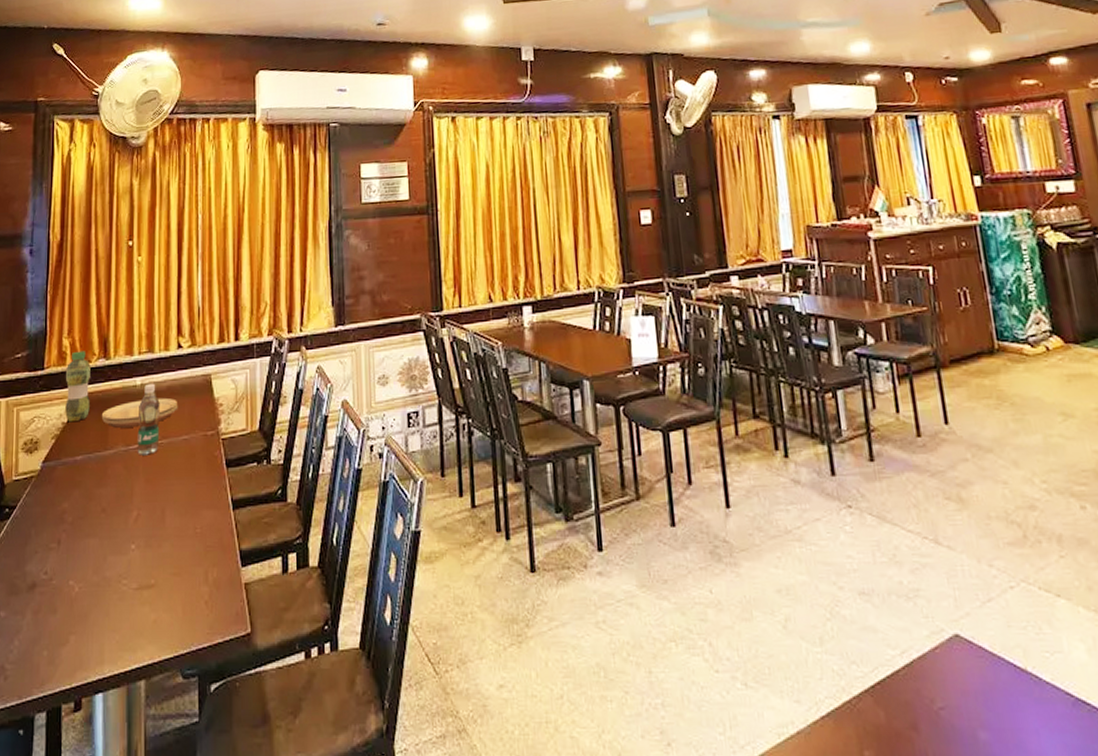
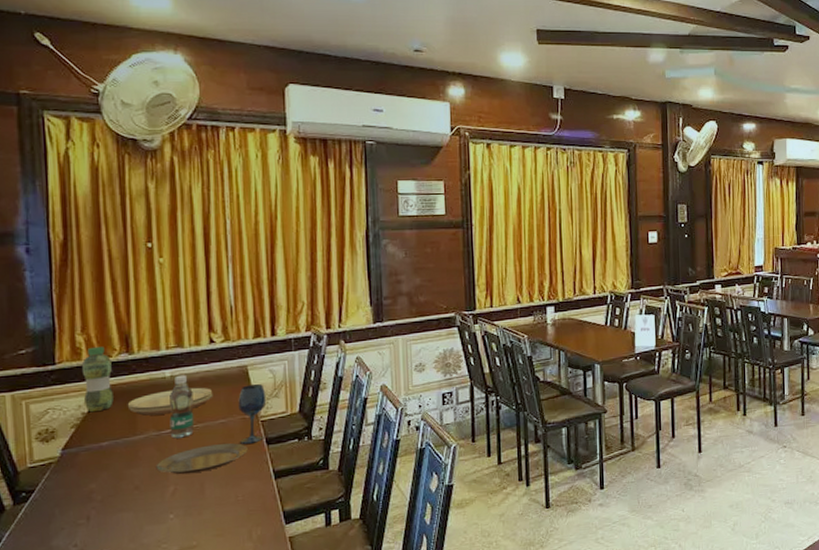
plate: none [122,464,209,498] -> present [156,443,249,475]
wineglass: none [201,396,228,465] -> present [238,384,267,444]

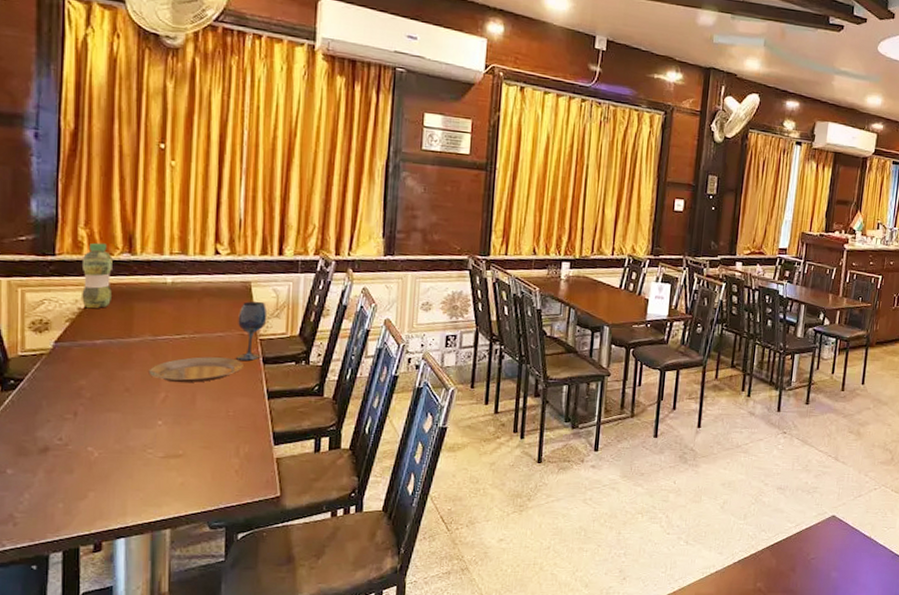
plate: present [127,387,213,416] -> none [125,296,214,320]
bottle: present [169,375,195,439] -> none [166,282,193,346]

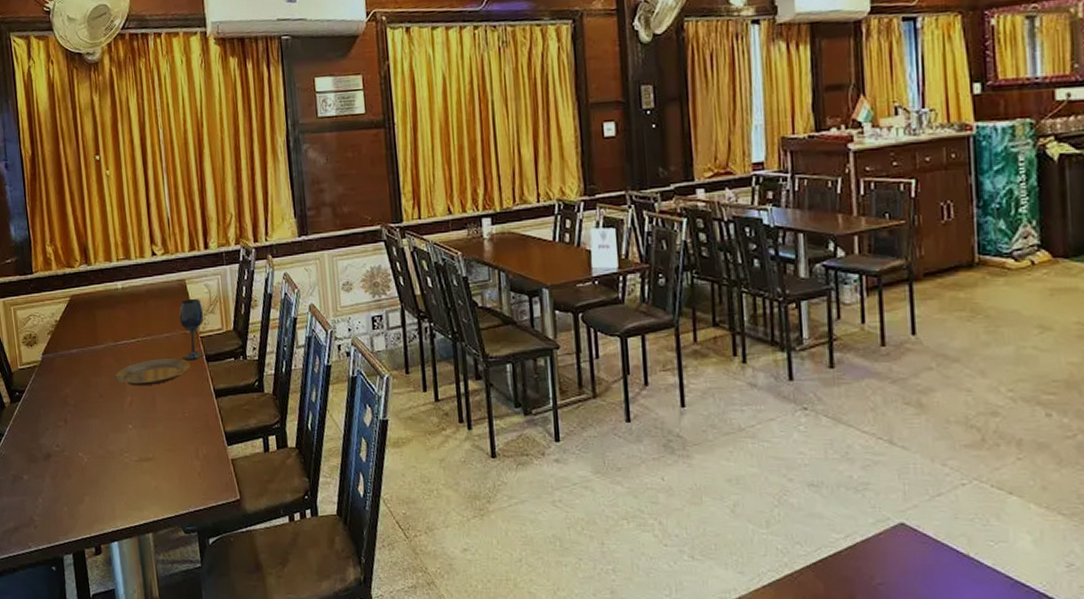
water bottle: present [81,242,113,309] -> none [52,257,79,321]

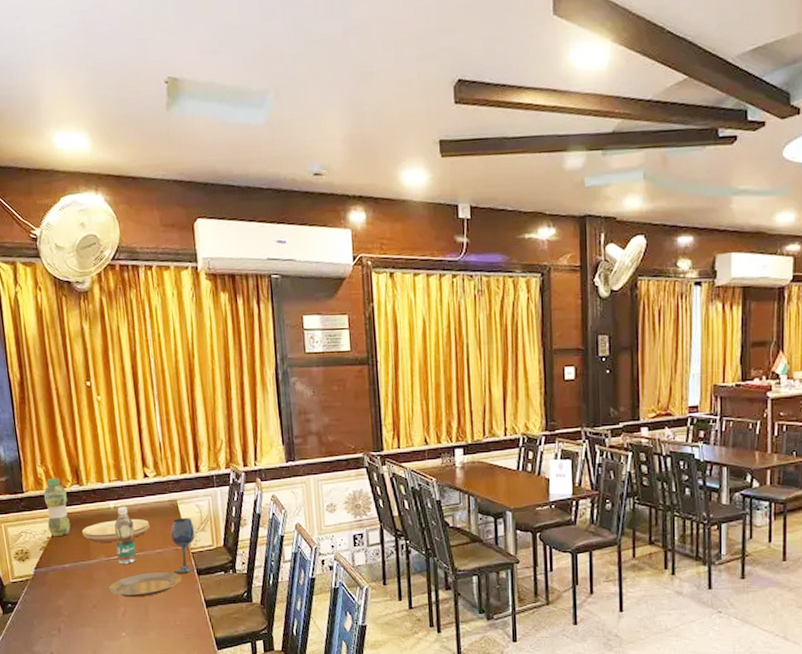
water bottle: none [52,257,79,321] -> present [43,478,71,537]
plate: none [89,300,158,326] -> present [81,518,150,542]
bottle: none [122,287,144,350] -> present [114,506,137,565]

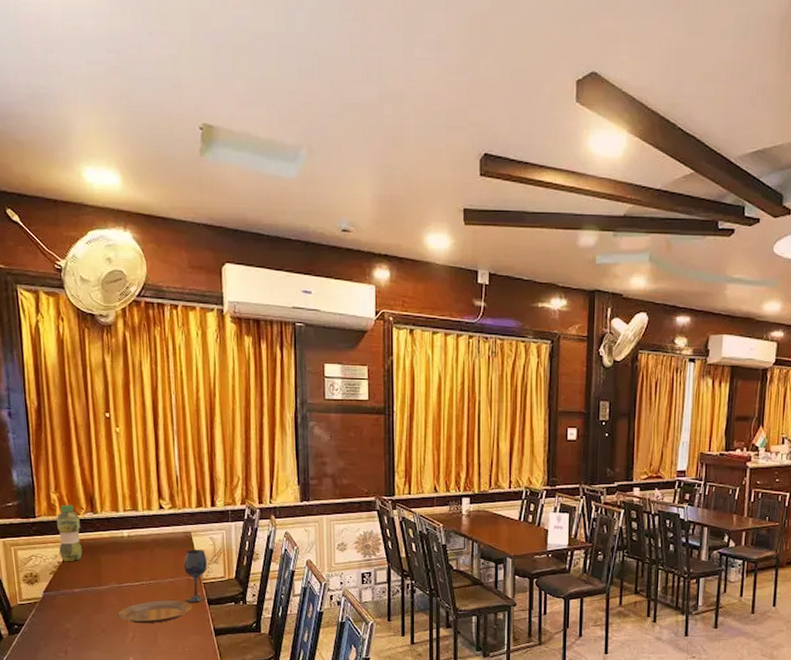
plate: present [81,518,150,542] -> none [93,548,163,569]
bottle: present [114,506,137,565] -> none [127,536,148,592]

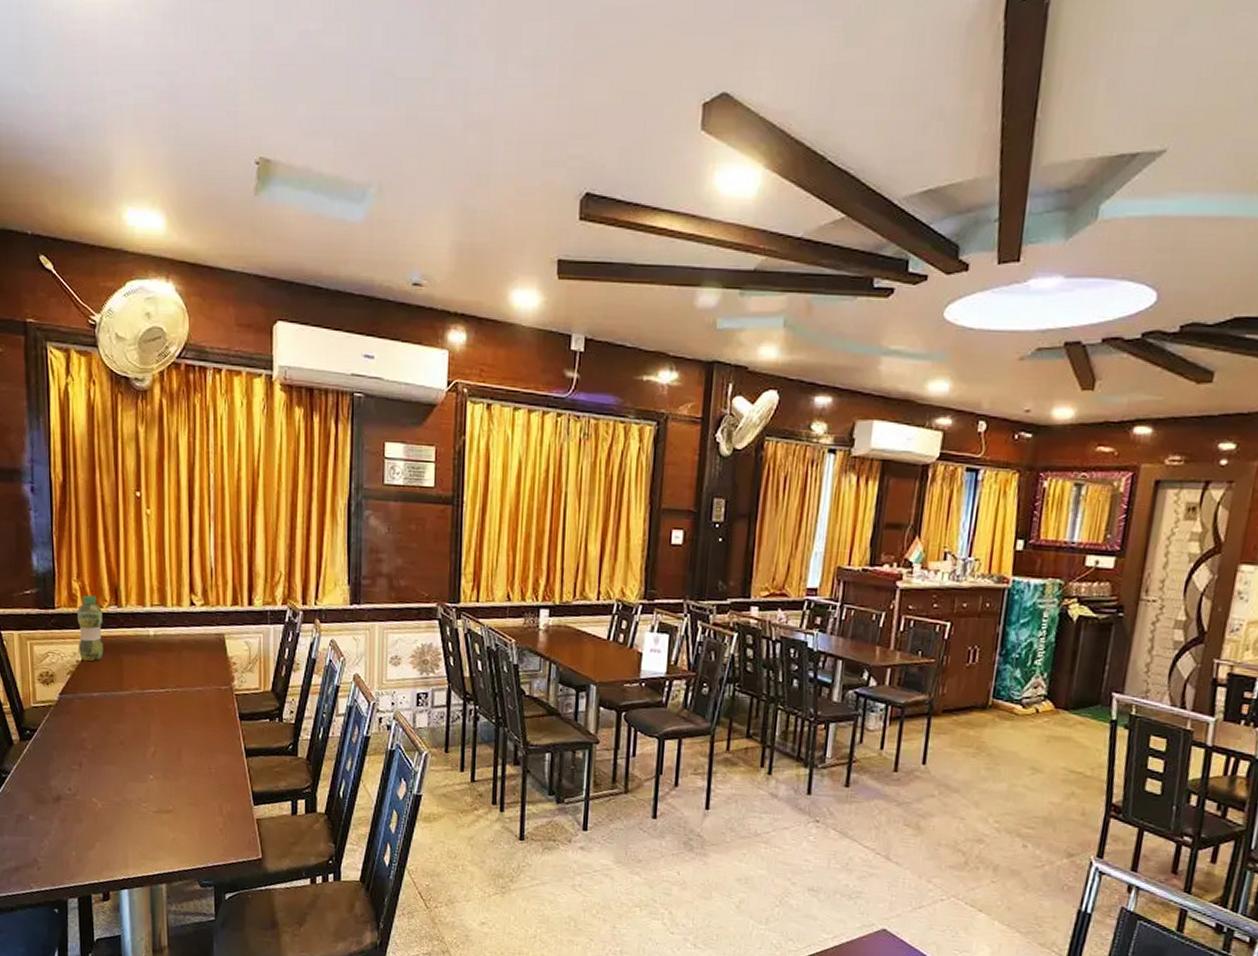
plate: present [118,600,194,624] -> none [139,711,223,738]
wineglass: present [184,550,208,602] -> none [215,655,241,717]

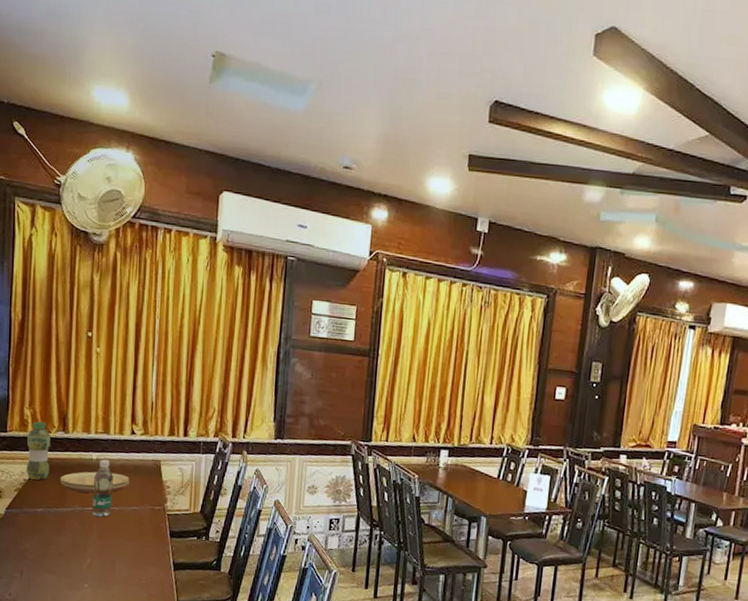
plate: none [115,649,192,674] -> present [60,471,130,493]
bottle: none [152,635,174,700] -> present [92,459,113,517]

